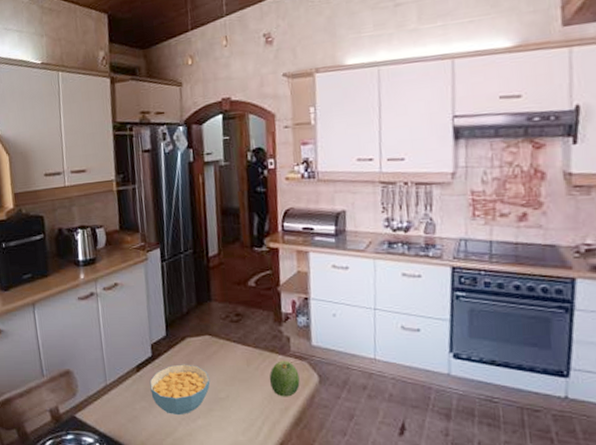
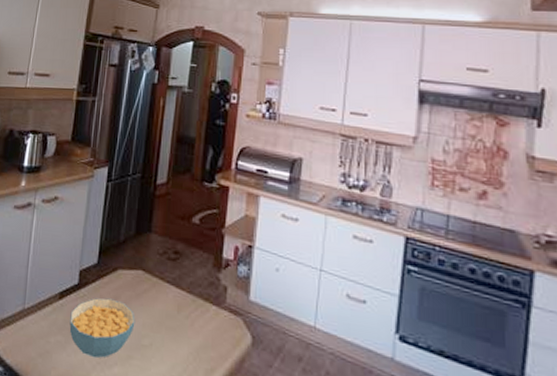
fruit: present [269,360,300,397] -> none [198,312,231,357]

